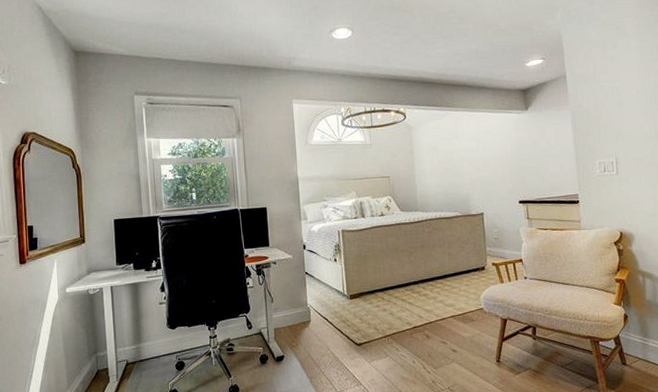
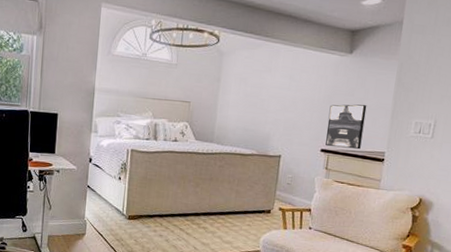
wall art: none [518,154,555,198] -> present [325,104,367,150]

